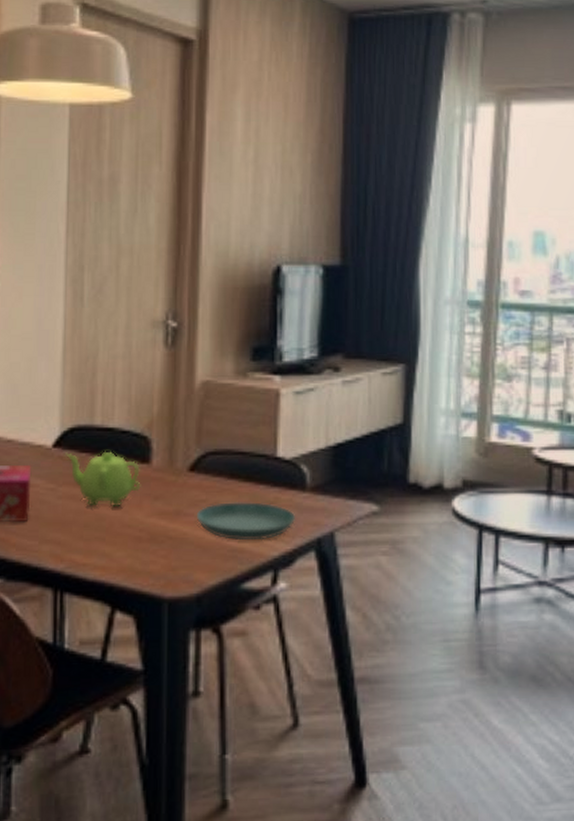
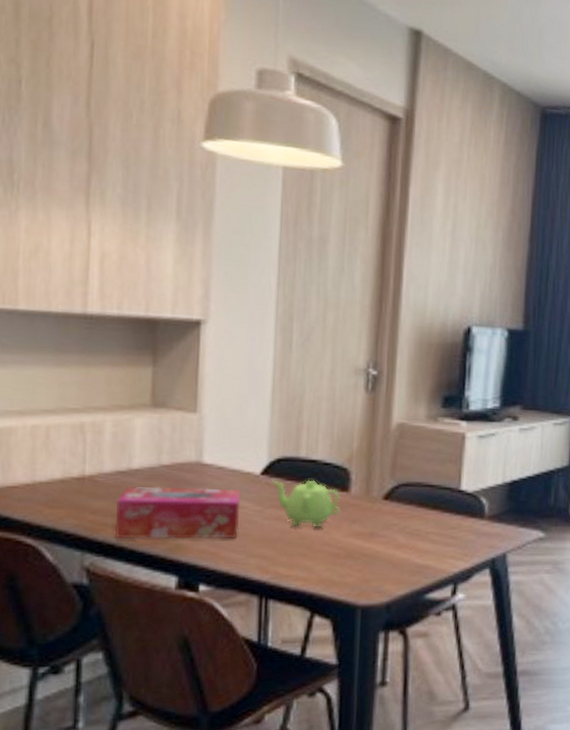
saucer: present [196,502,296,541] -> none [388,527,475,559]

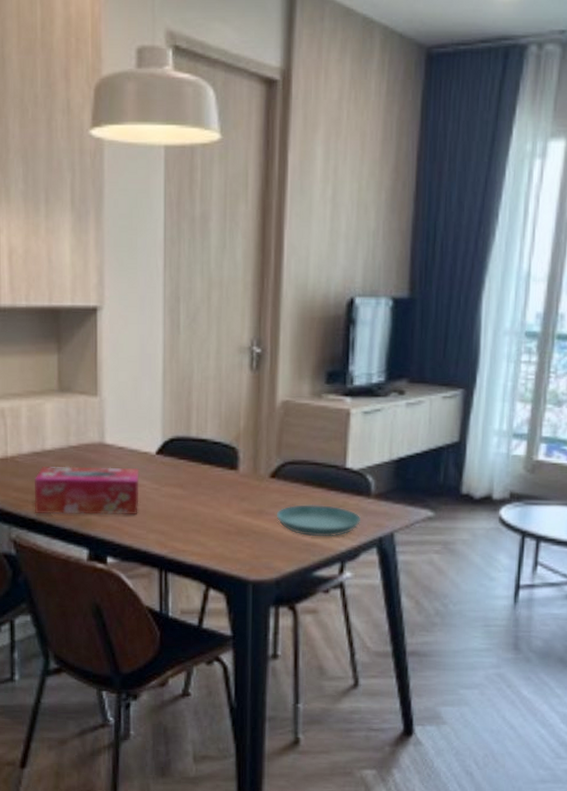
teapot: present [272,480,340,528] -> none [167,458,230,506]
saucer: none [388,527,475,559] -> present [276,505,361,537]

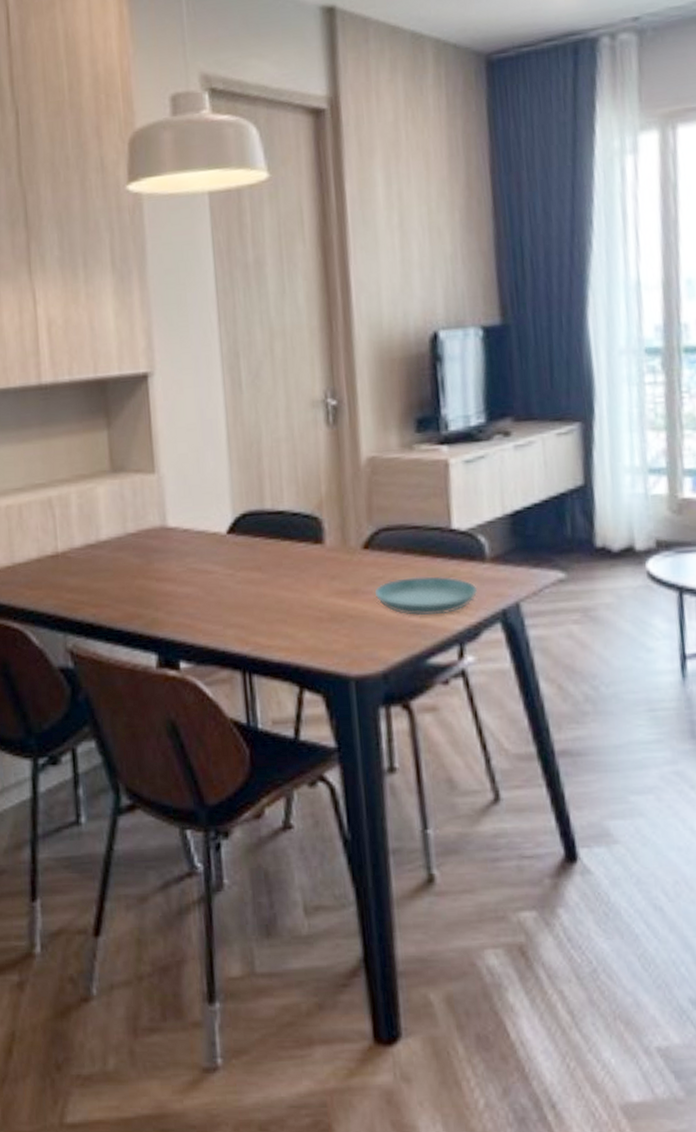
tissue box: present [34,466,139,515] -> none [90,553,212,616]

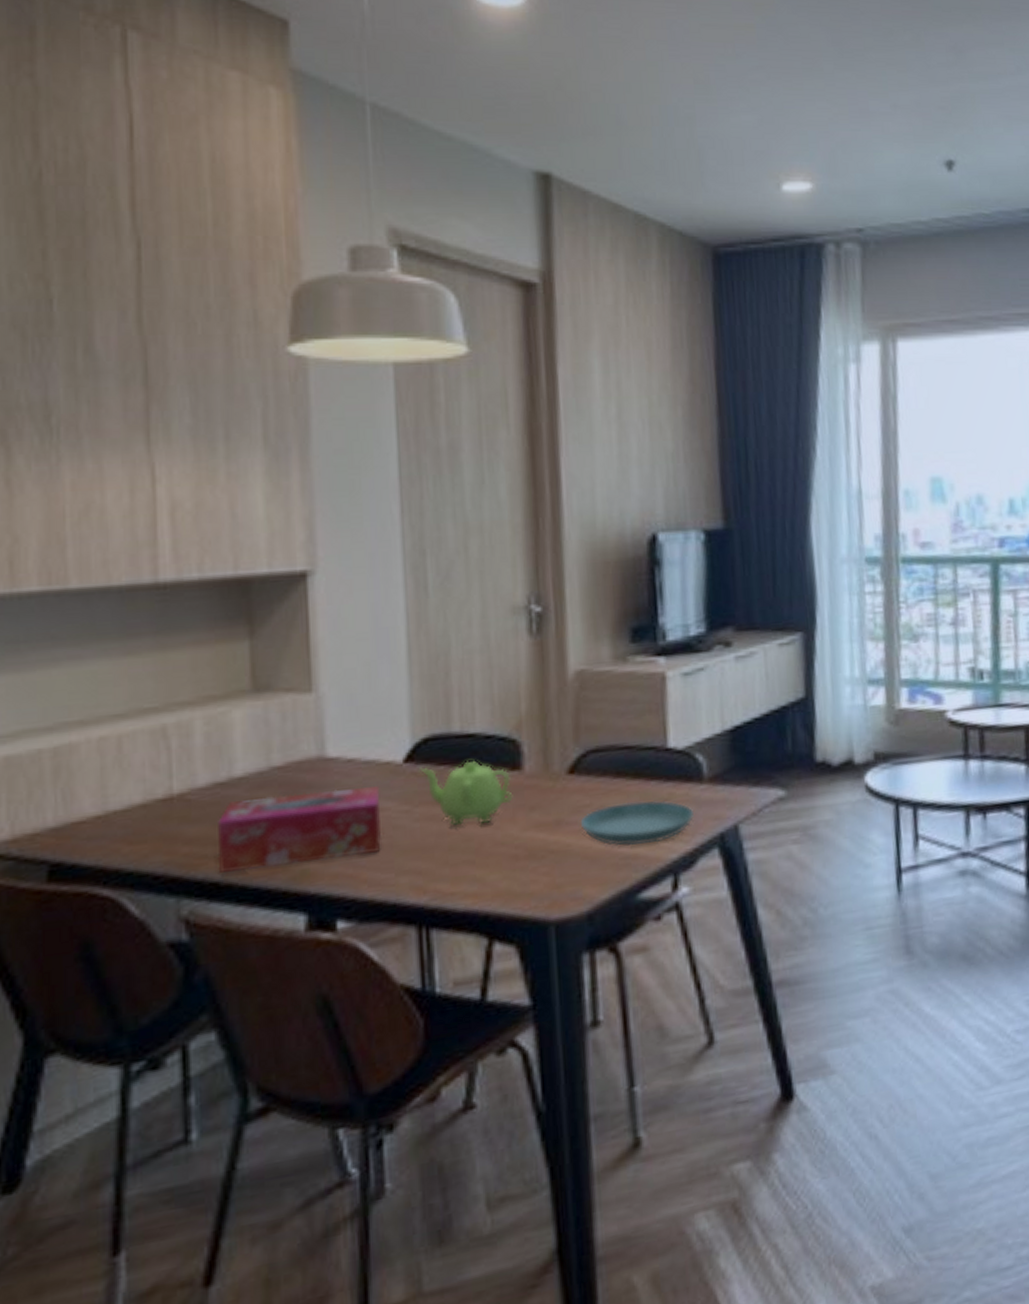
tissue box: none [90,553,212,616] -> present [217,786,381,873]
teapot: none [240,534,317,590] -> present [420,760,513,825]

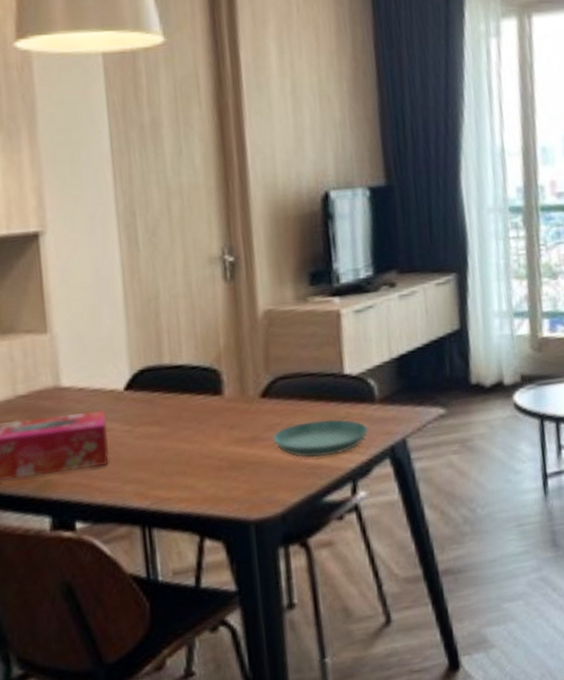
teapot: present [420,760,513,825] -> none [138,387,216,442]

